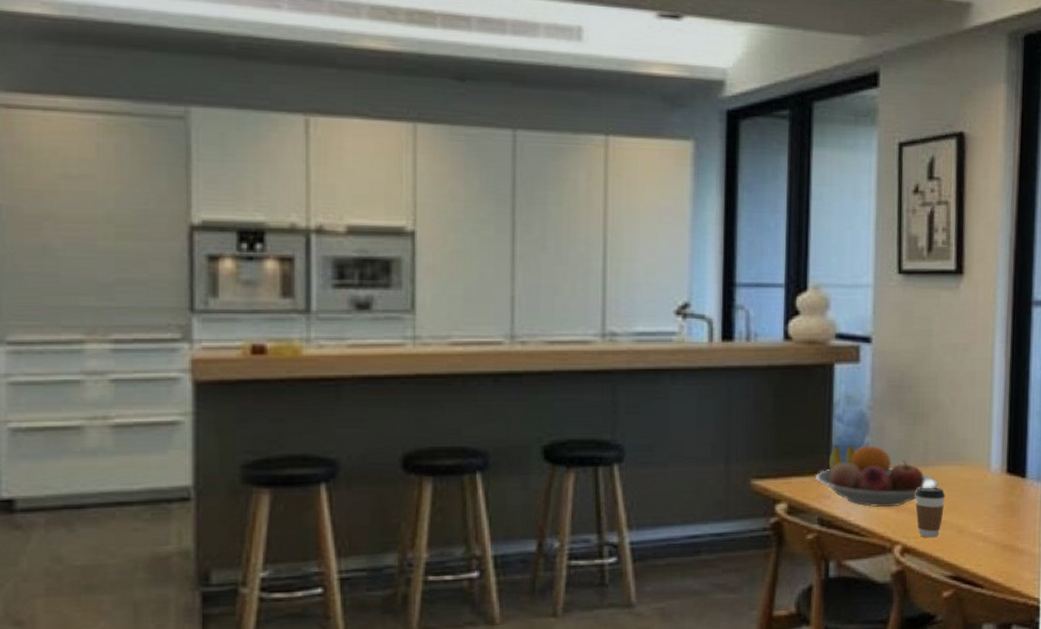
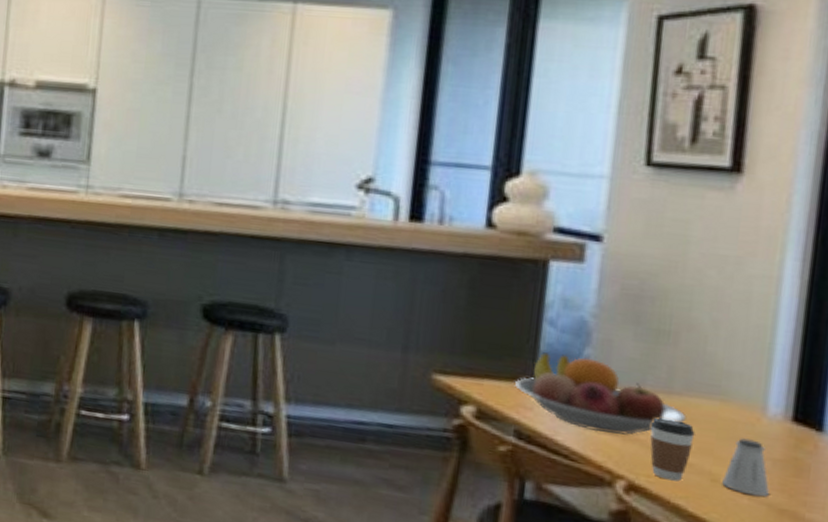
saltshaker: none [965,493,996,538] -> present [722,438,770,497]

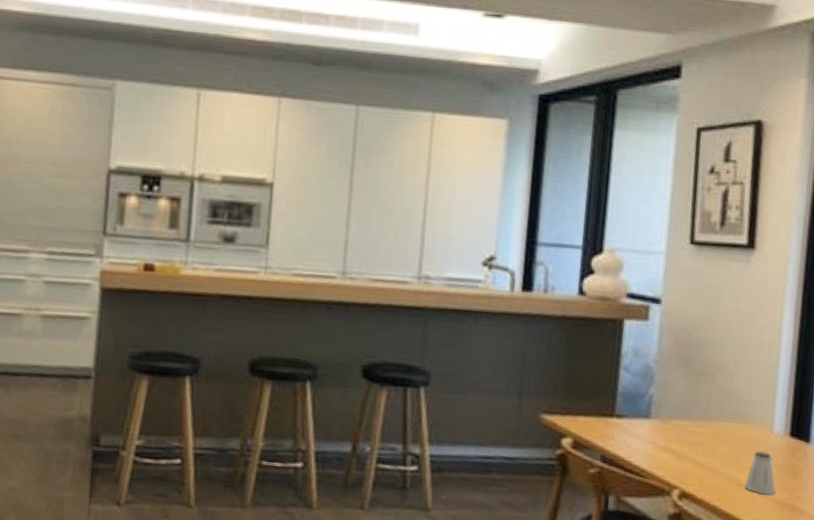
fruit bowl: present [515,352,687,435] -> none [601,392,720,454]
coffee cup: present [649,417,695,481] -> none [695,439,726,488]

